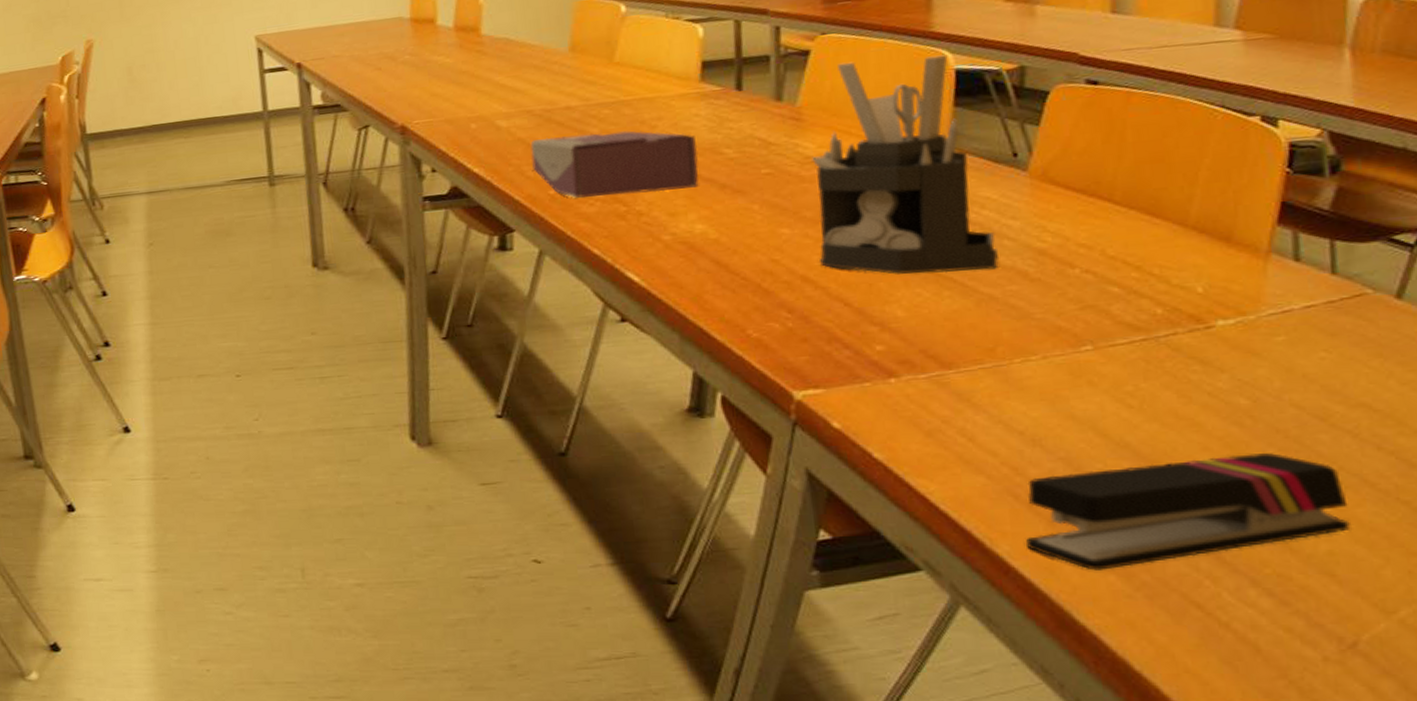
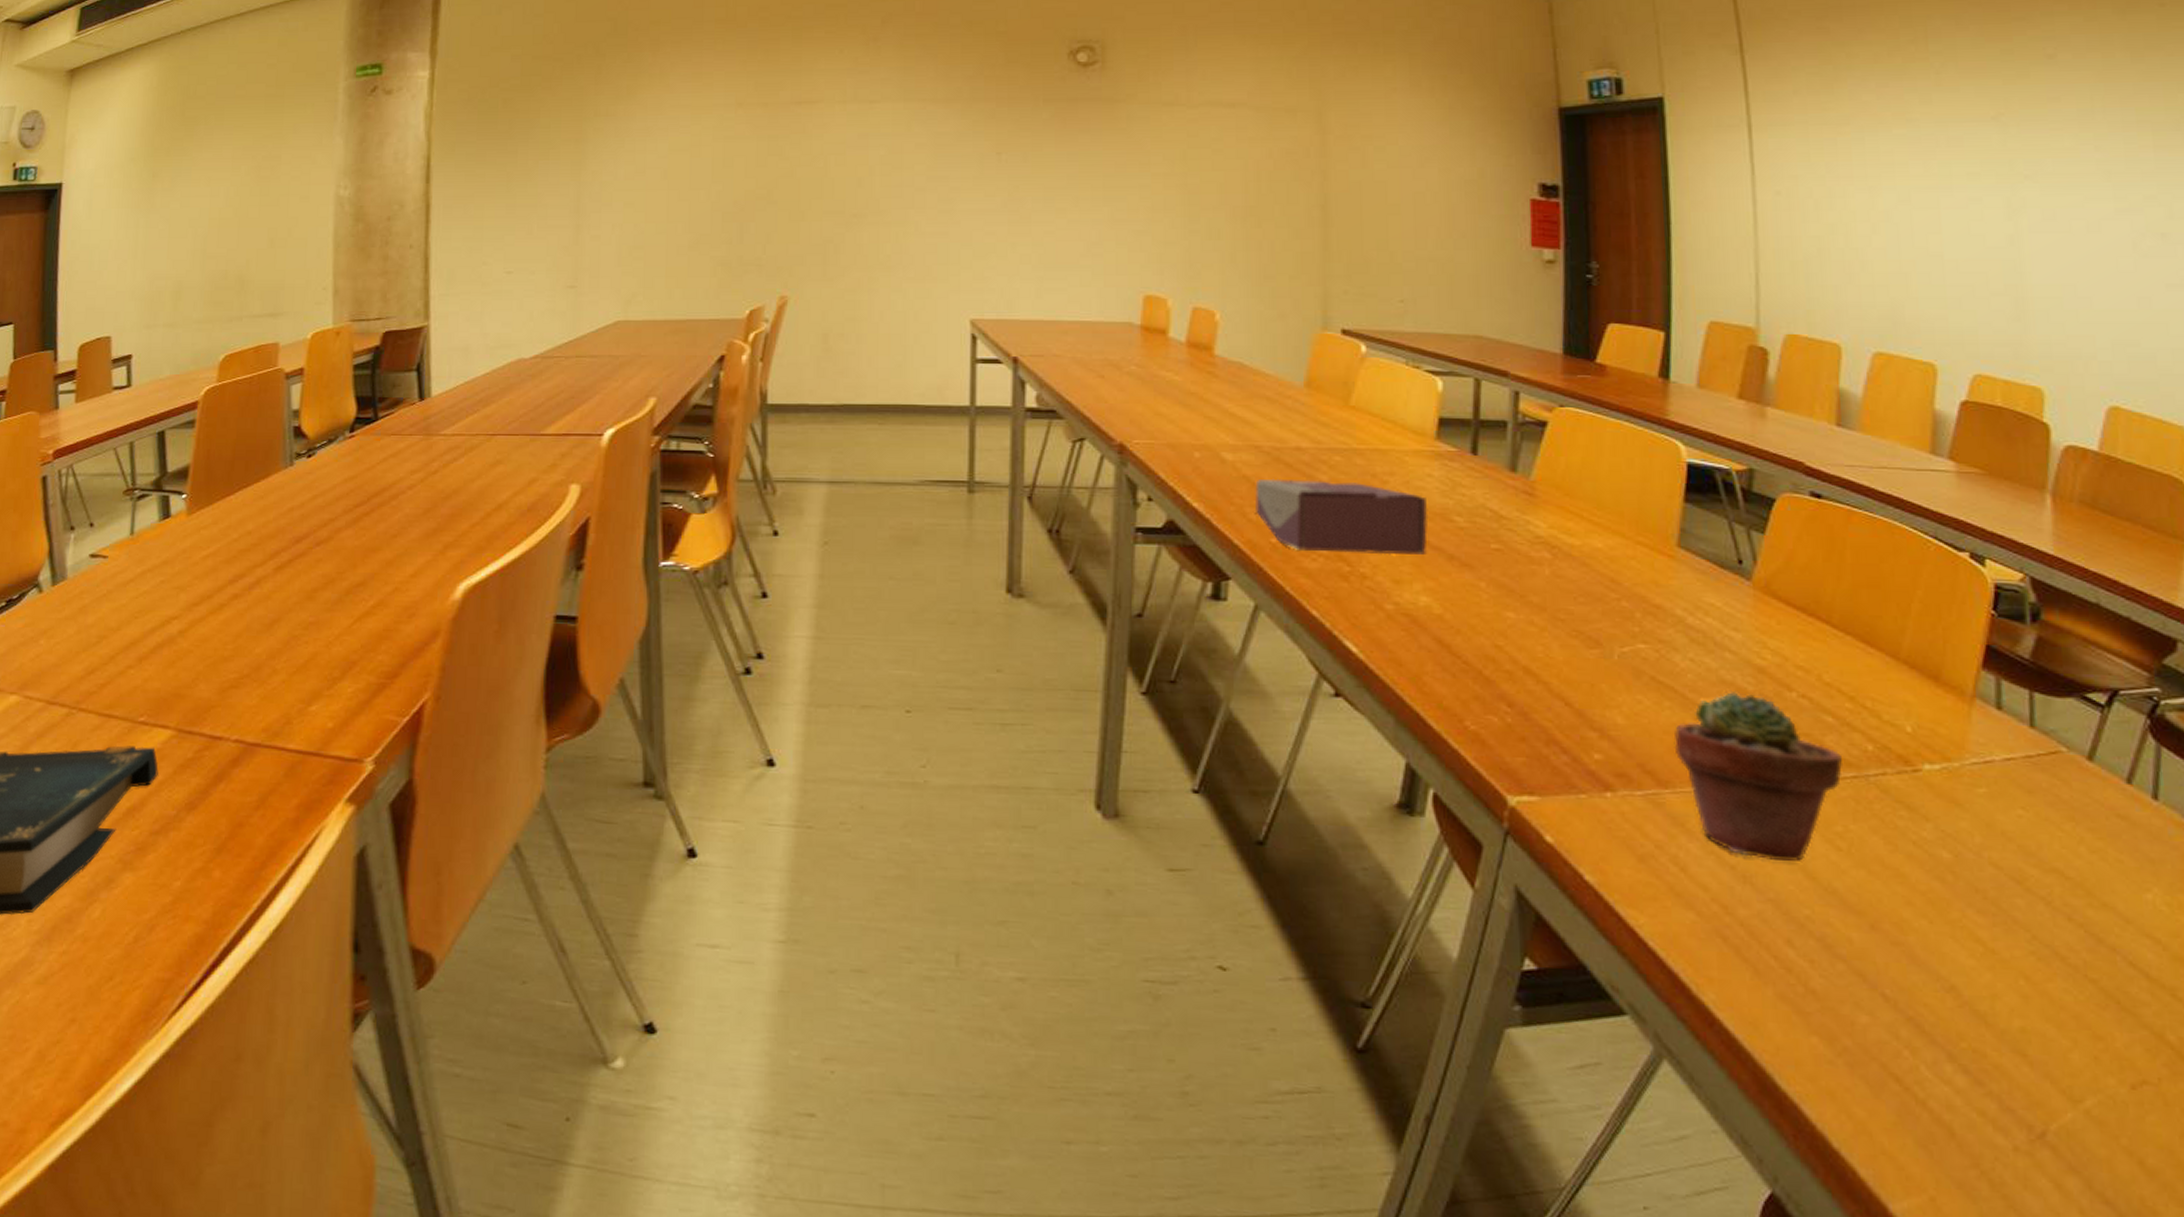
desk organizer: present [811,54,1000,274] -> none [1541,440,1721,683]
potted succulent: none [956,275,1131,423] -> present [1674,692,1843,861]
stapler: present [1026,453,1351,571] -> none [1732,913,2042,1031]

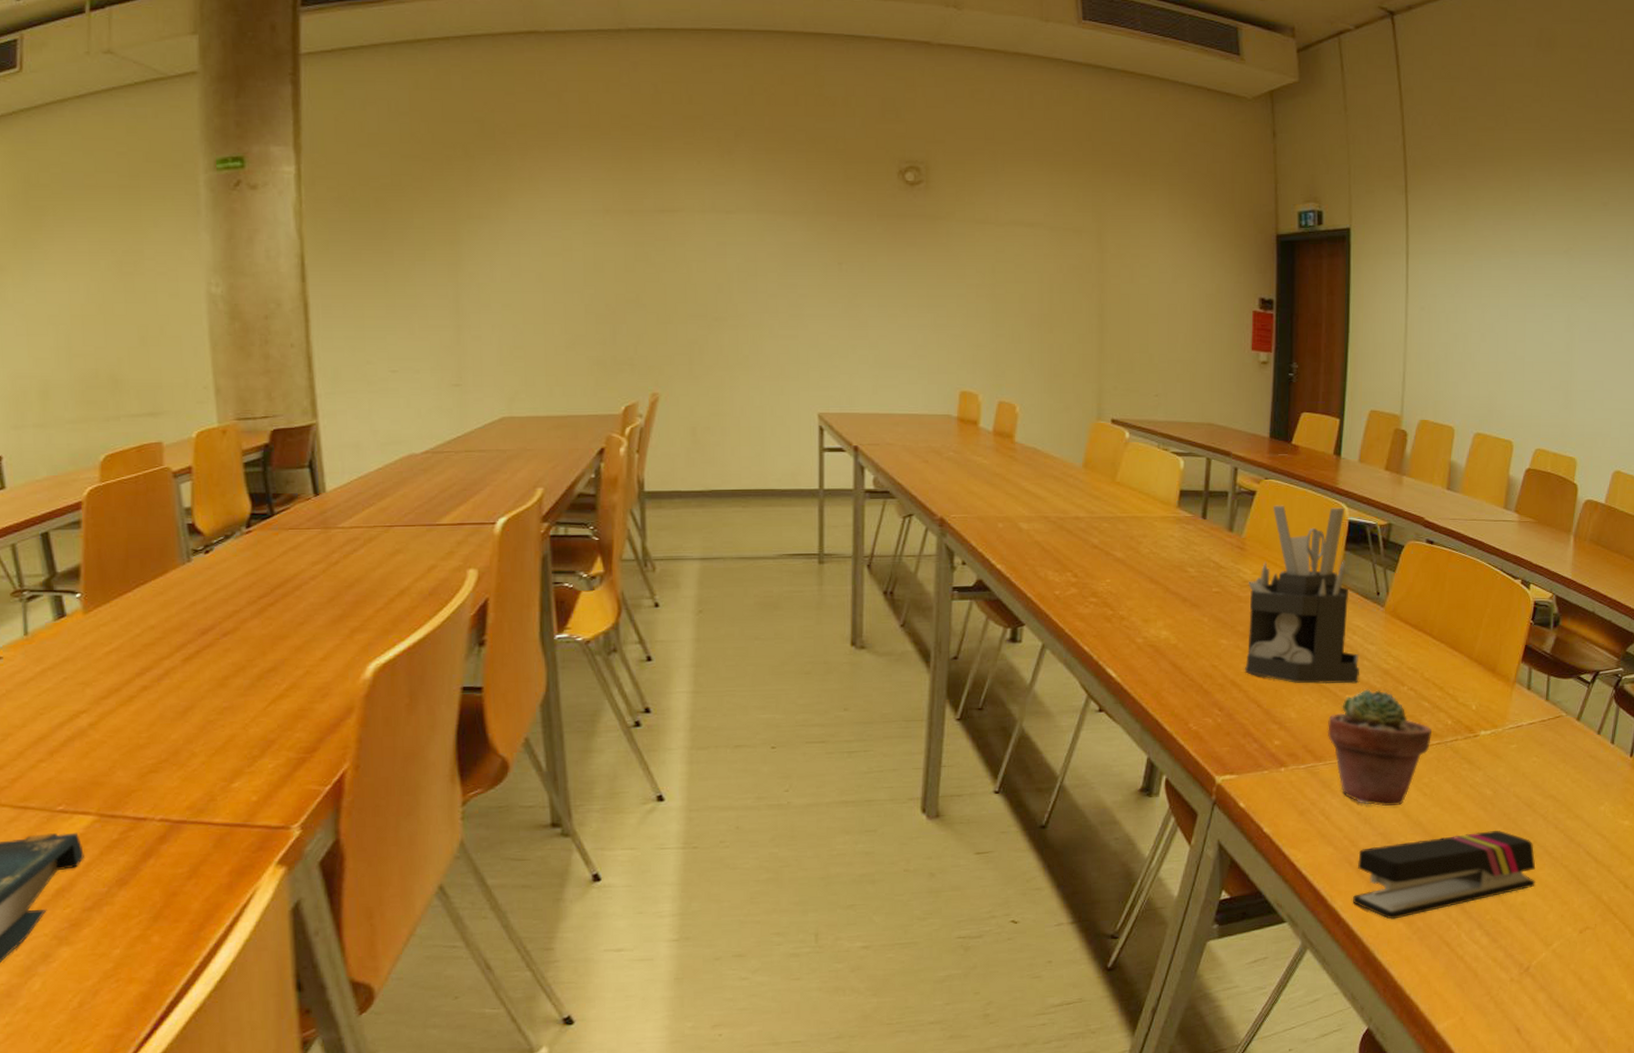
tissue box: present [1255,478,1429,555] -> none [1044,543,1170,600]
desk organizer: none [1541,440,1721,683] -> present [1245,505,1360,685]
stapler: none [1732,913,2042,1031] -> present [1353,831,1536,920]

